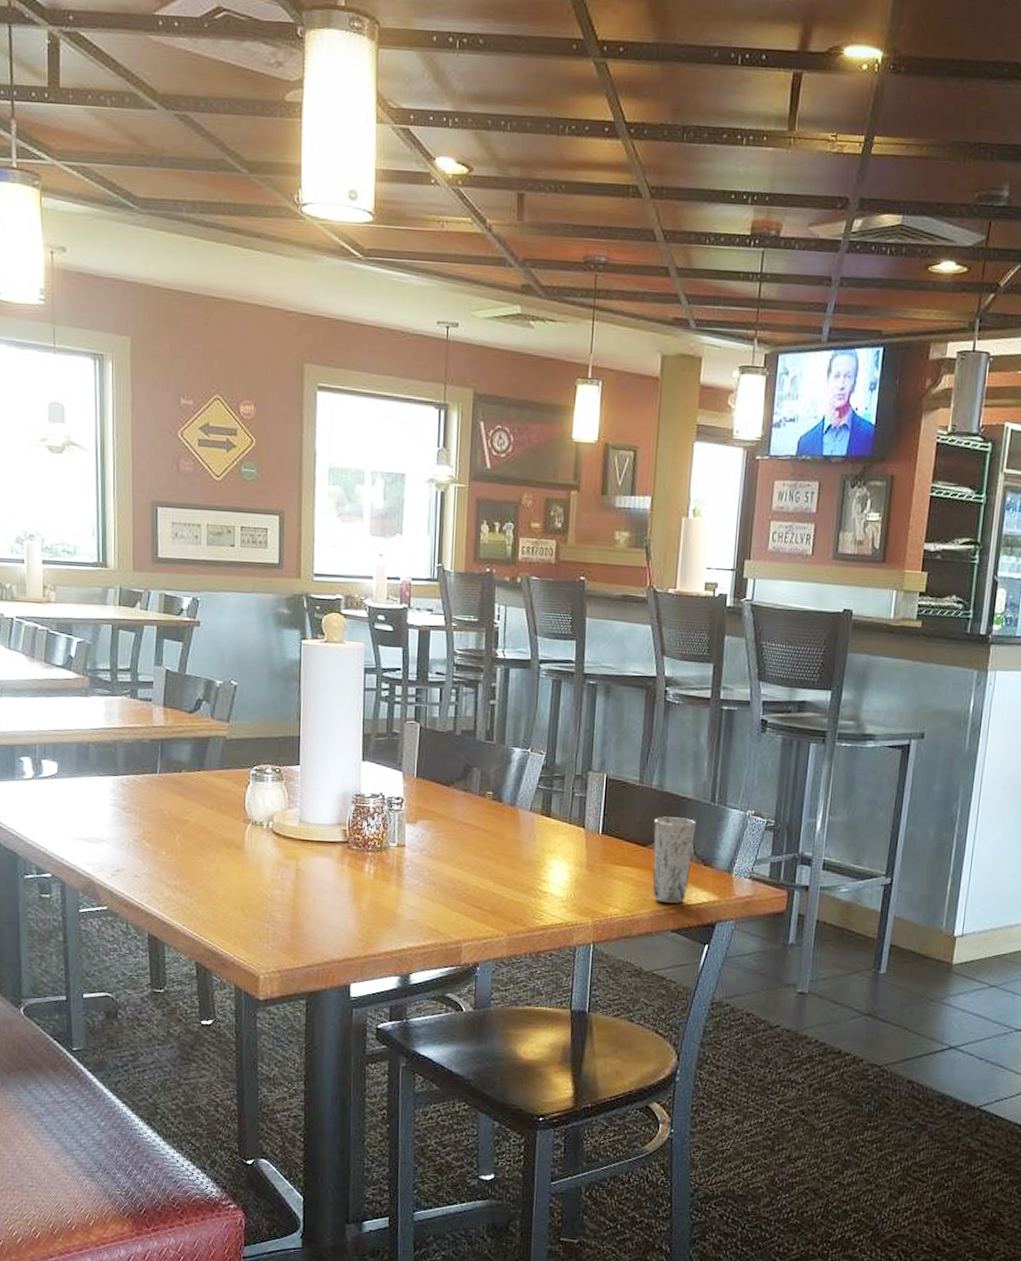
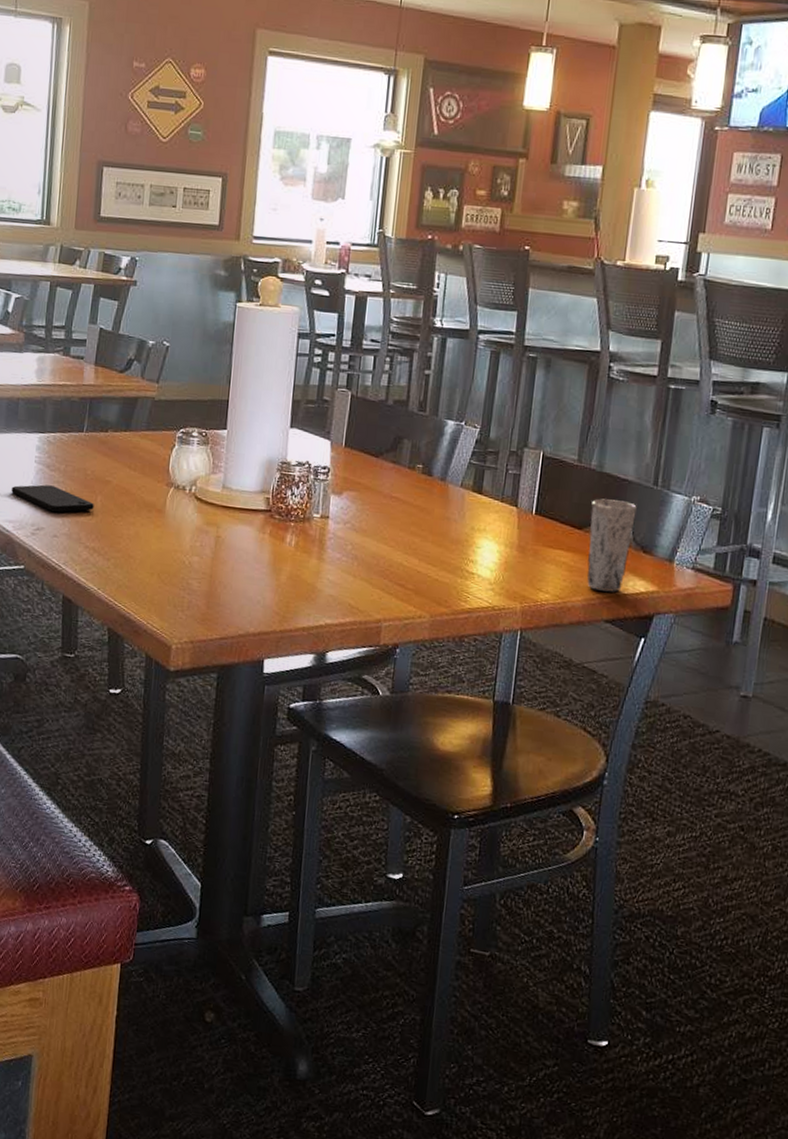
smartphone: none [88,826,173,853] -> present [11,484,94,513]

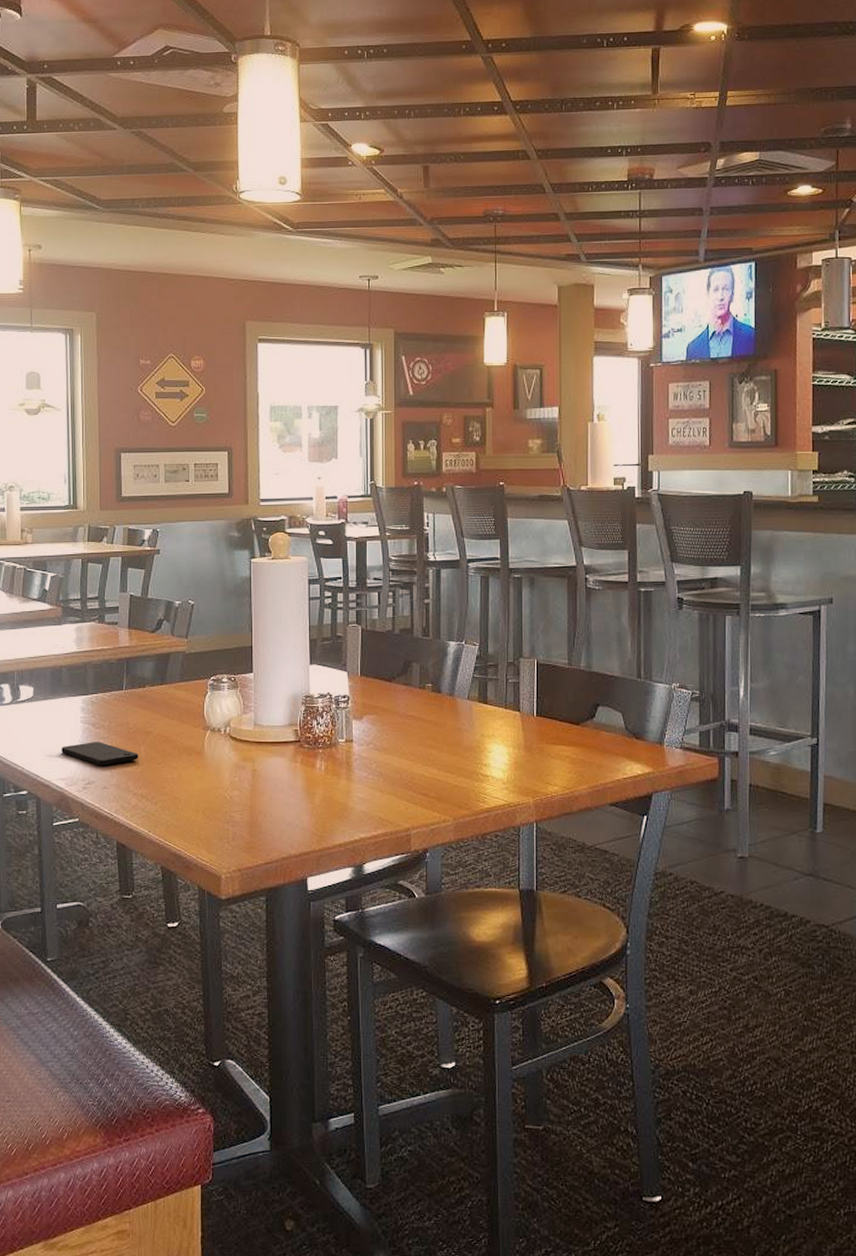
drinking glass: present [587,498,637,592] -> none [585,695,625,778]

